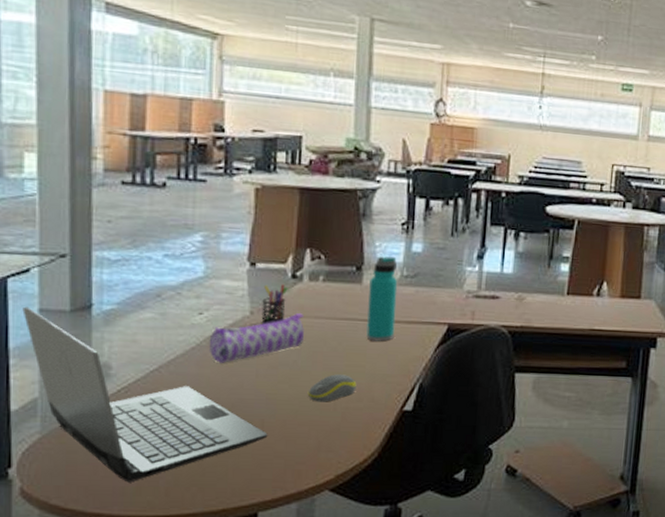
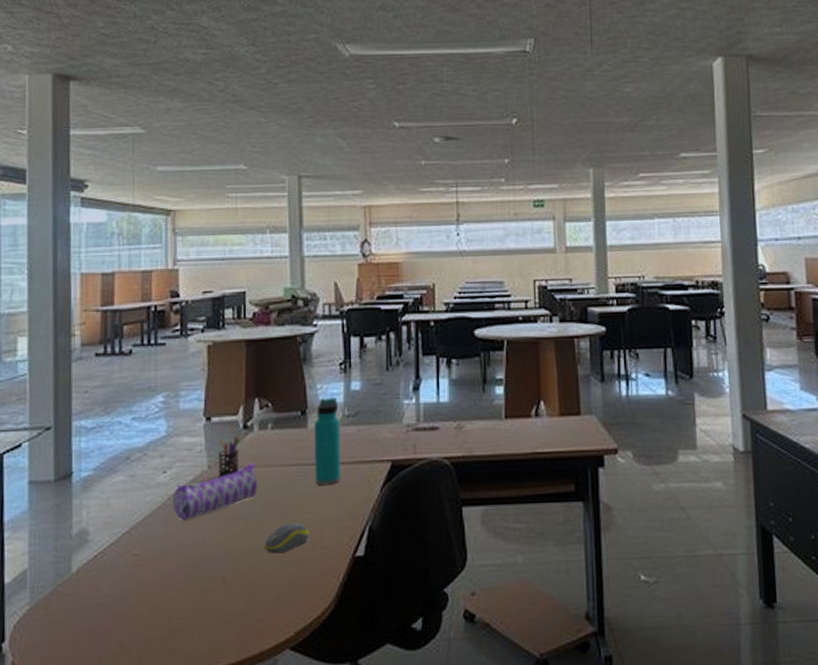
laptop computer: present [22,306,268,483] -> none [15,480,229,651]

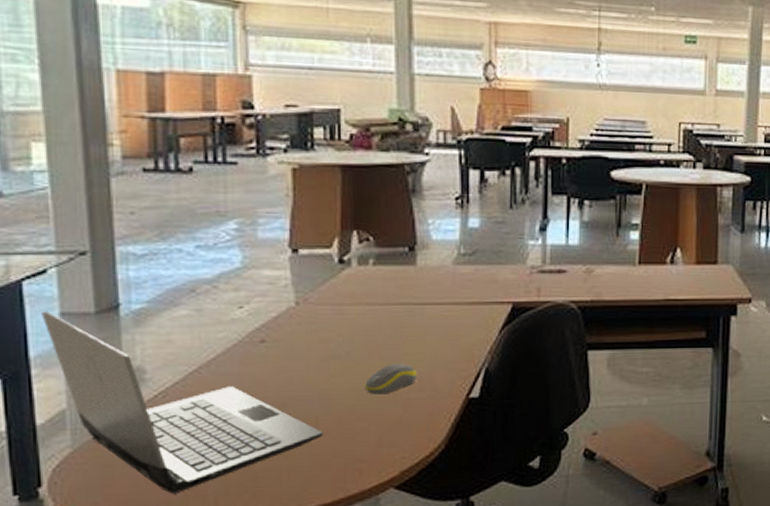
laptop computer: none [15,480,229,651] -> present [41,311,323,494]
pencil case: present [173,463,257,520] -> none [252,301,356,359]
pen holder: present [218,436,241,478] -> none [308,271,336,315]
water bottle: present [314,398,341,485] -> none [424,234,455,326]

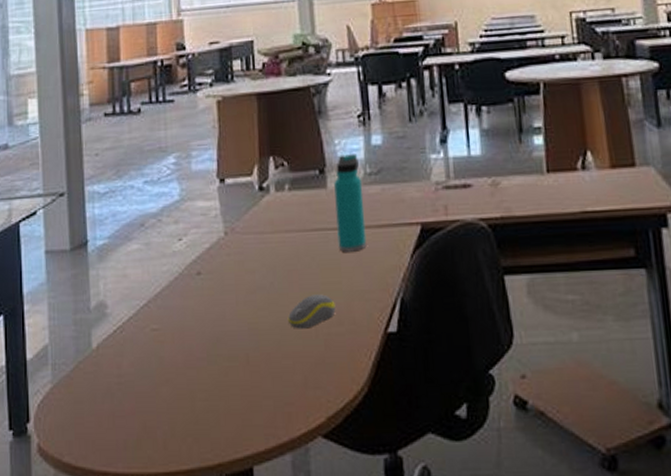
laptop computer: present [41,311,323,494] -> none [32,250,254,435]
water bottle: none [424,234,455,326] -> present [334,154,367,252]

